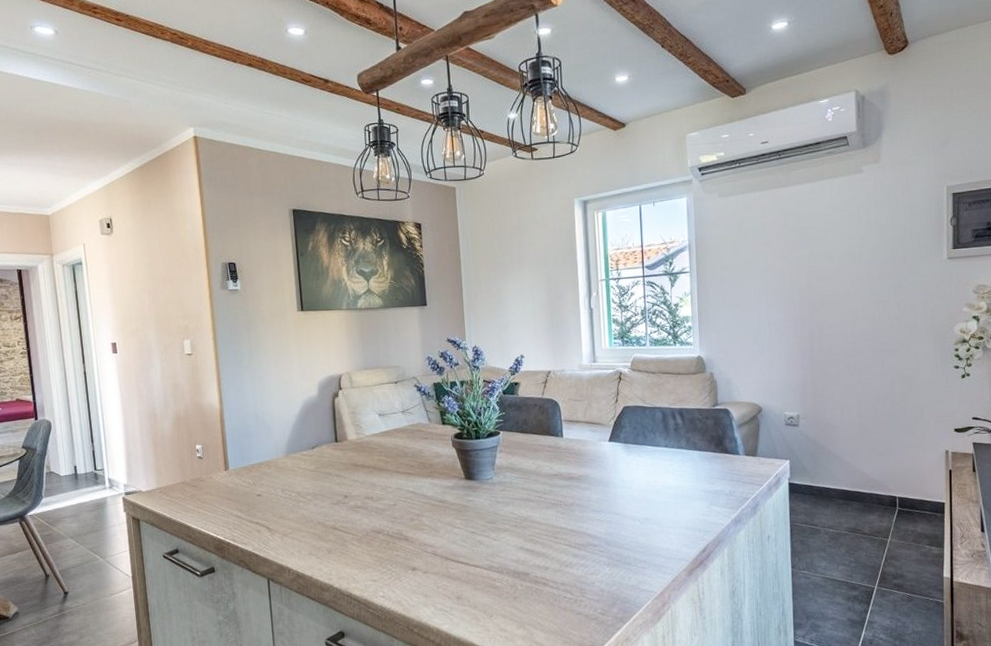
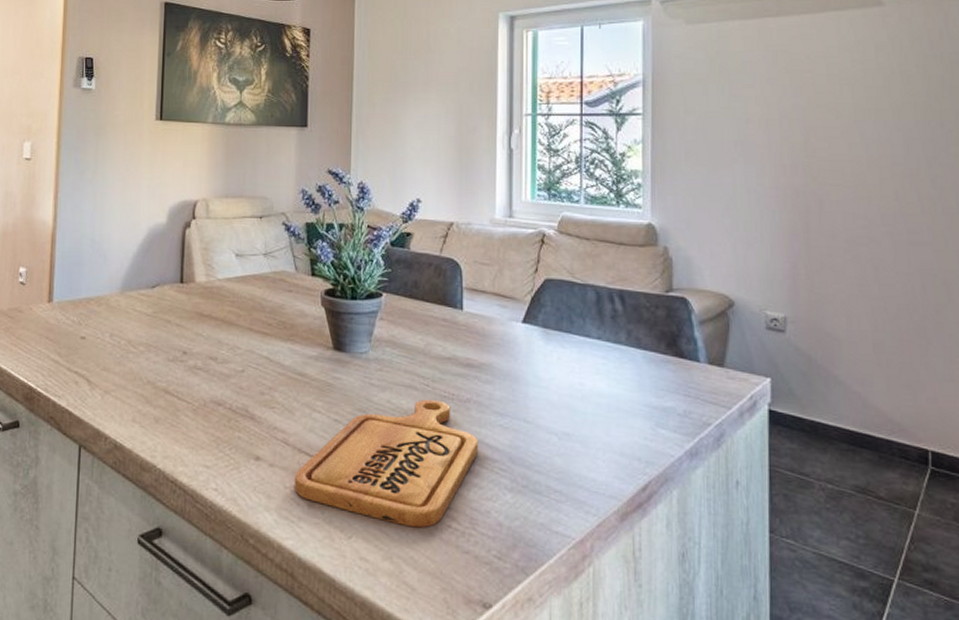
cutting board: none [444,507,583,602] -> present [294,399,479,528]

